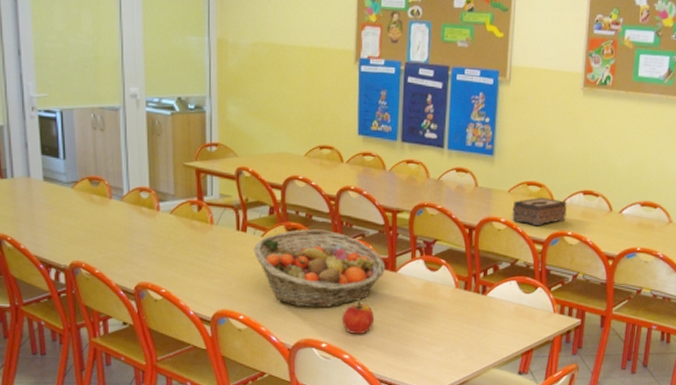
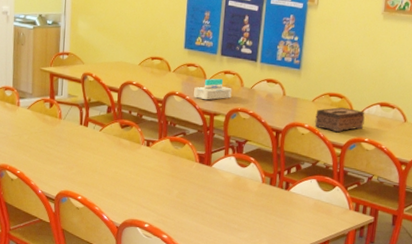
fruit basket: present [253,229,386,307] -> none [92,126,203,194]
apple: present [342,301,374,334] -> none [162,190,190,218]
tissue box: none [372,168,417,195] -> present [194,78,232,100]

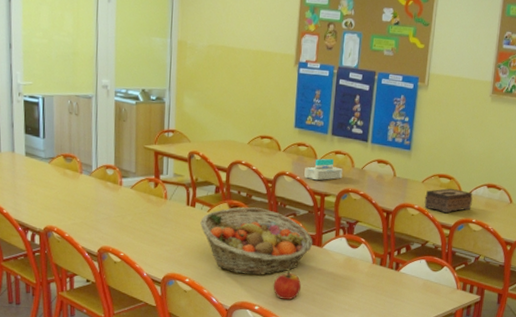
fruit basket: none [92,126,203,194] -> present [200,207,313,275]
apple: none [162,190,190,218] -> present [273,271,301,300]

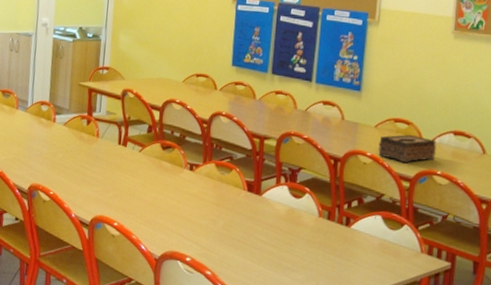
fruit basket: present [200,207,313,275] -> none [131,148,251,224]
apple: present [273,271,301,300] -> none [206,220,237,253]
tissue box: present [304,158,343,181] -> none [242,98,285,122]

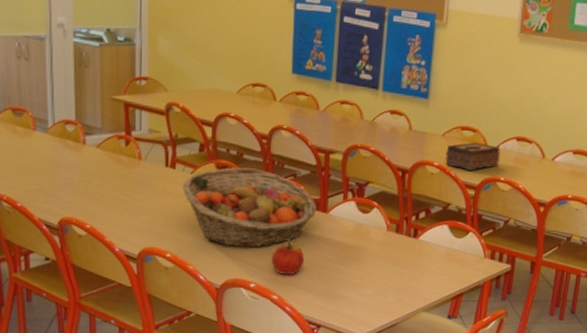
fruit basket: none [131,148,251,224] -> present [182,167,317,247]
apple: none [206,220,237,253] -> present [271,242,304,275]

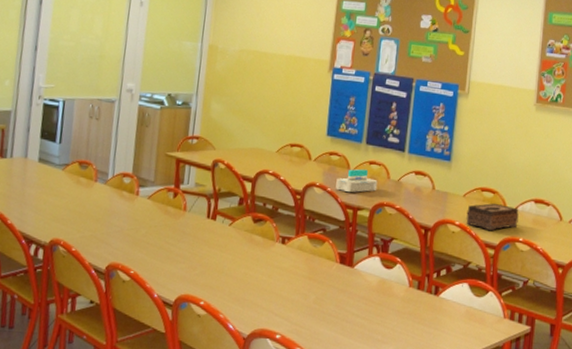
fruit basket: present [182,167,317,247] -> none [220,220,344,299]
apple: present [271,242,304,275] -> none [297,294,329,328]
tissue box: none [305,109,350,136] -> present [336,169,378,193]

